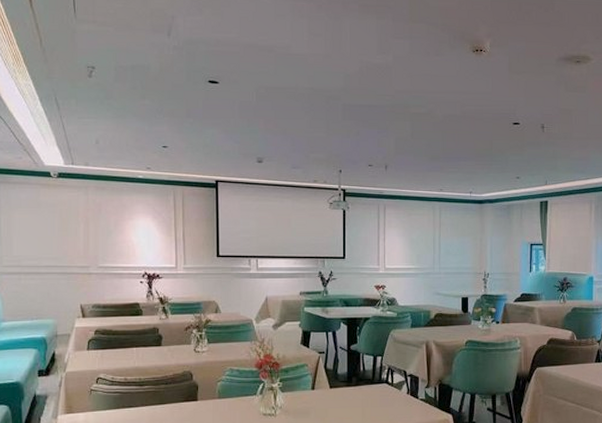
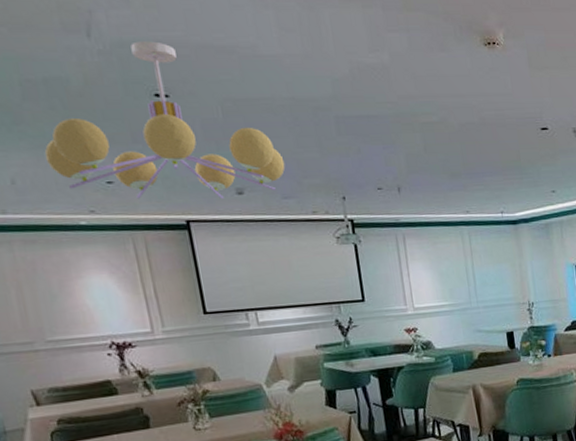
chandelier: none [122,40,298,165] -> present [45,41,285,199]

